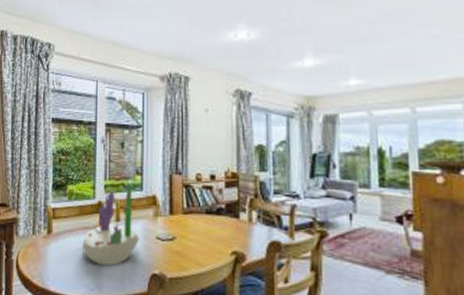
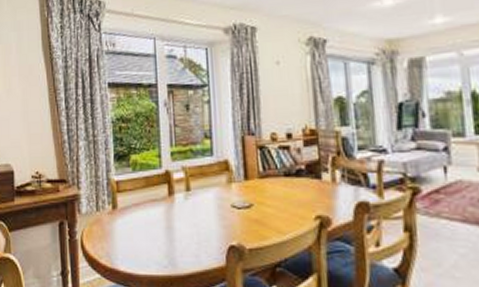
succulent planter: present [83,185,139,266] -> none [151,151,213,239]

